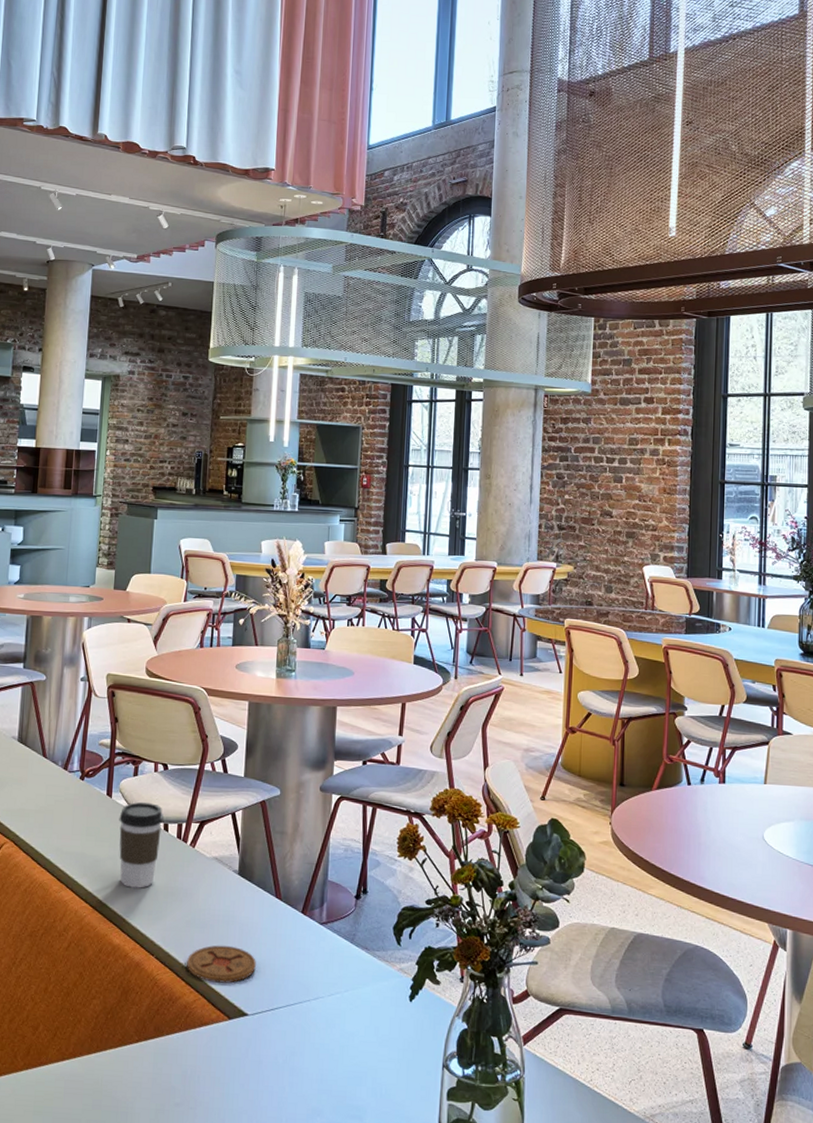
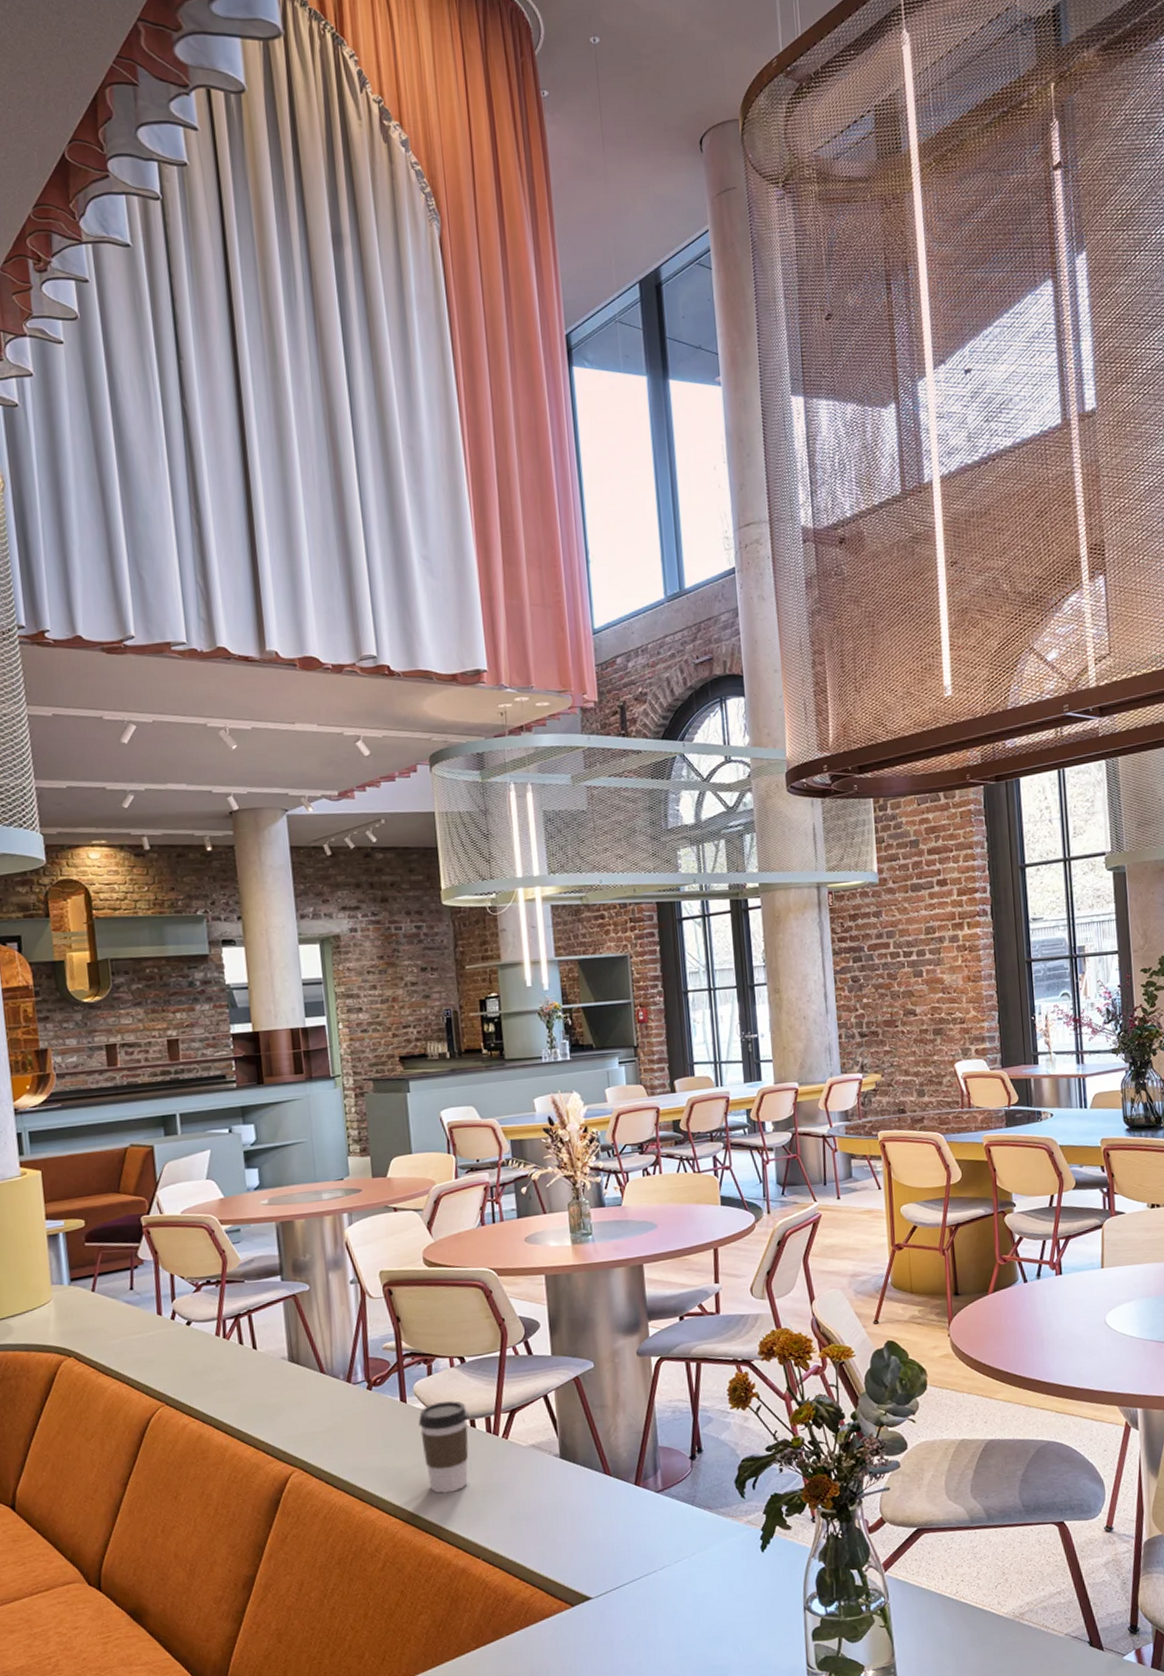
coaster: present [187,945,256,983] -> none [517,1532,593,1573]

